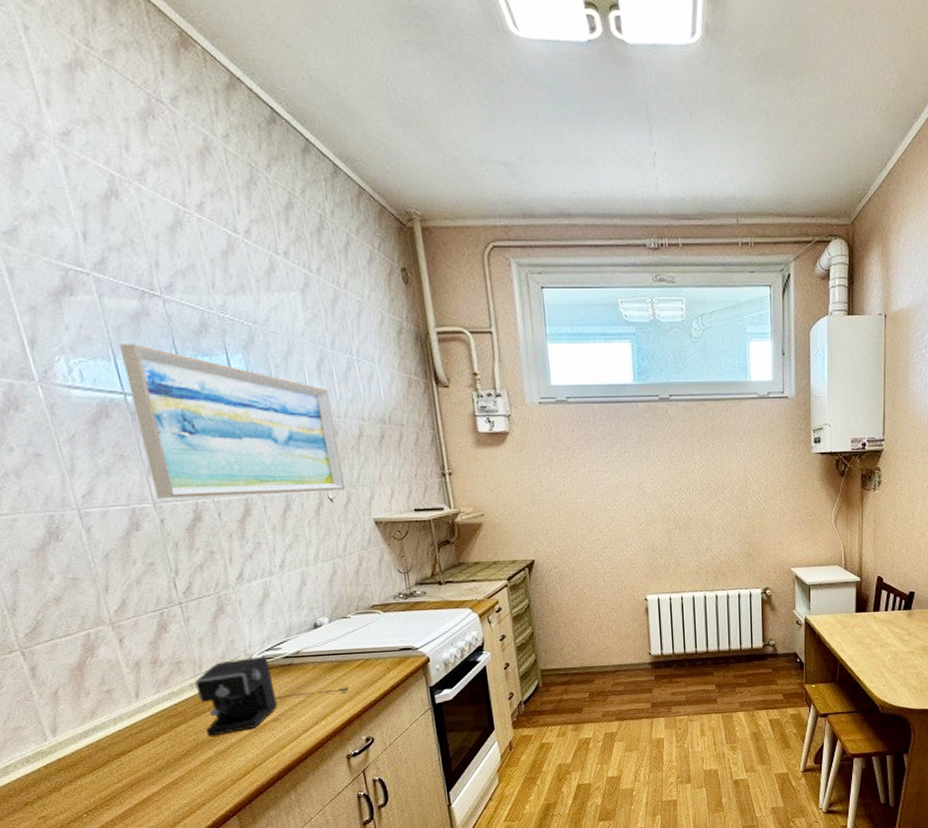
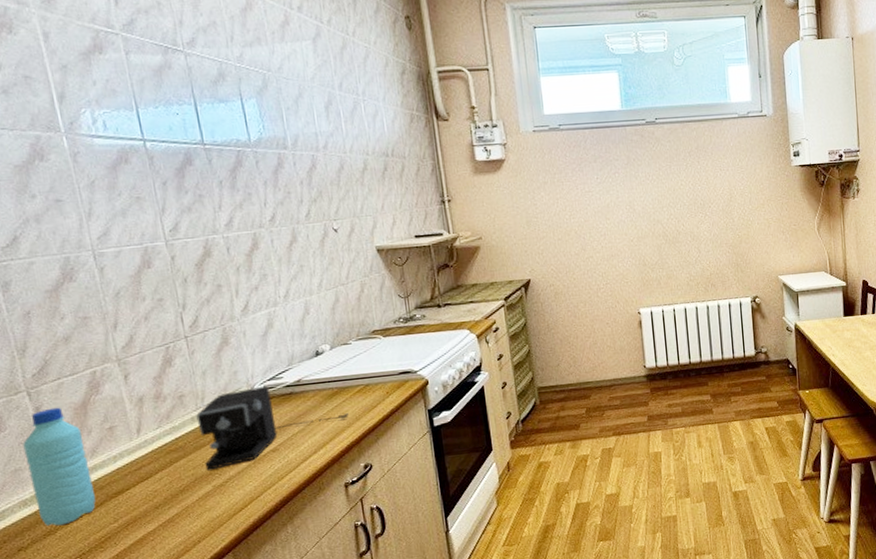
water bottle: none [20,668,99,783] -> present [22,407,96,526]
wall art: present [118,344,345,498] -> none [141,94,349,236]

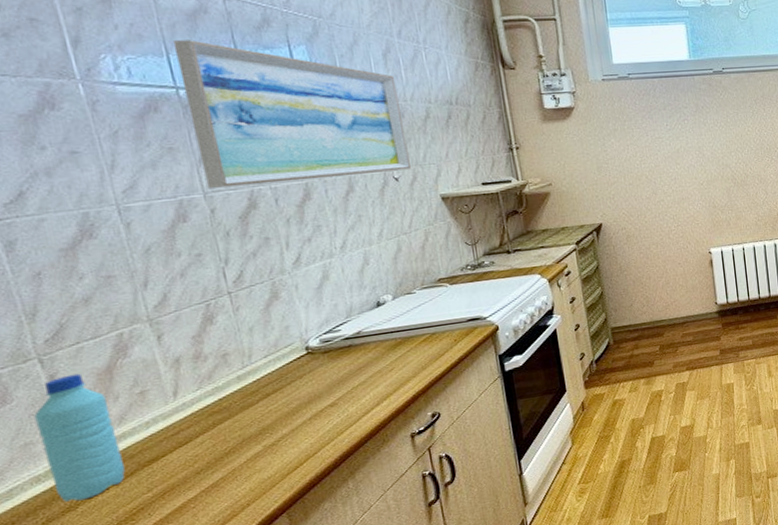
wall art: none [141,94,349,236] -> present [172,40,411,188]
coffee maker: present [196,386,349,470] -> none [242,340,414,430]

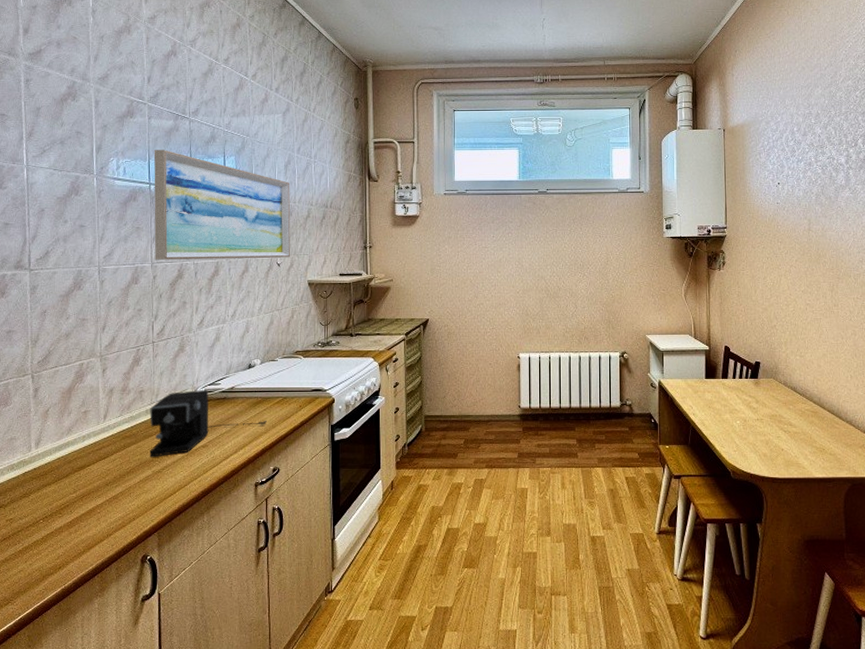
water bottle: present [34,373,126,502] -> none [20,390,64,490]
coffee maker: none [242,340,414,430] -> present [149,390,267,457]

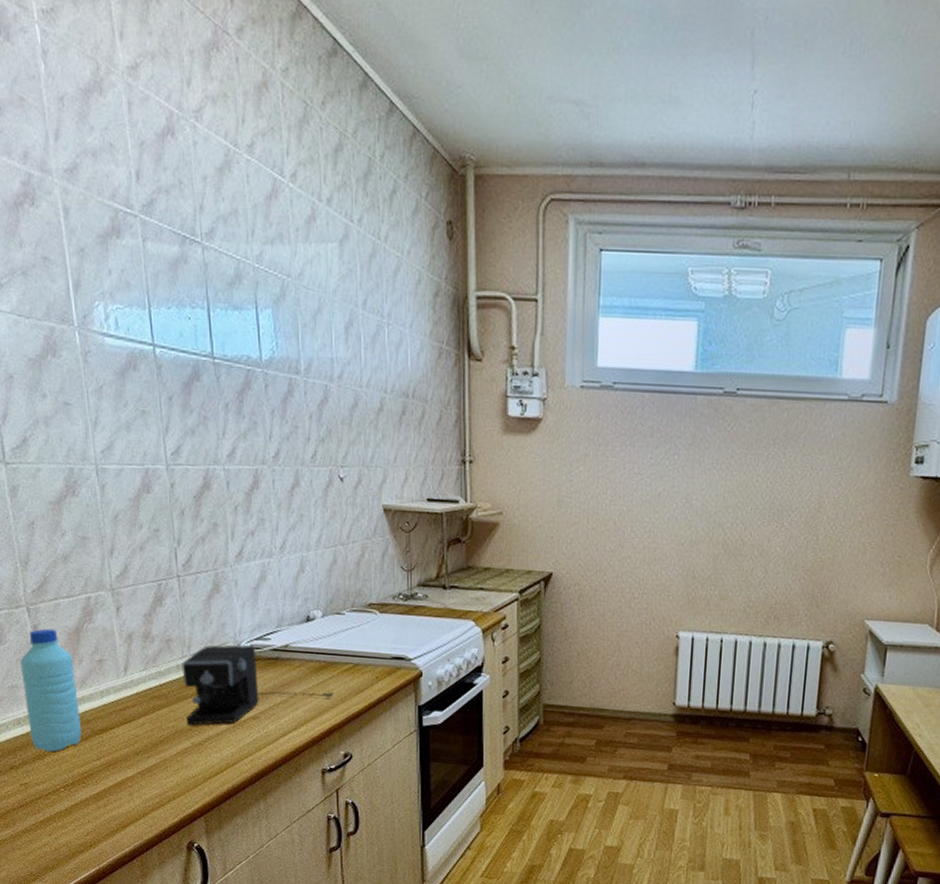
water bottle: none [20,390,64,490] -> present [20,628,82,752]
wall art: present [154,150,291,260] -> none [155,292,357,470]

